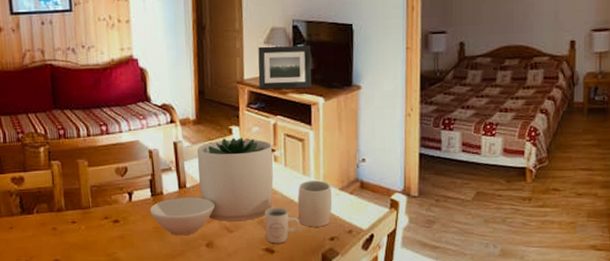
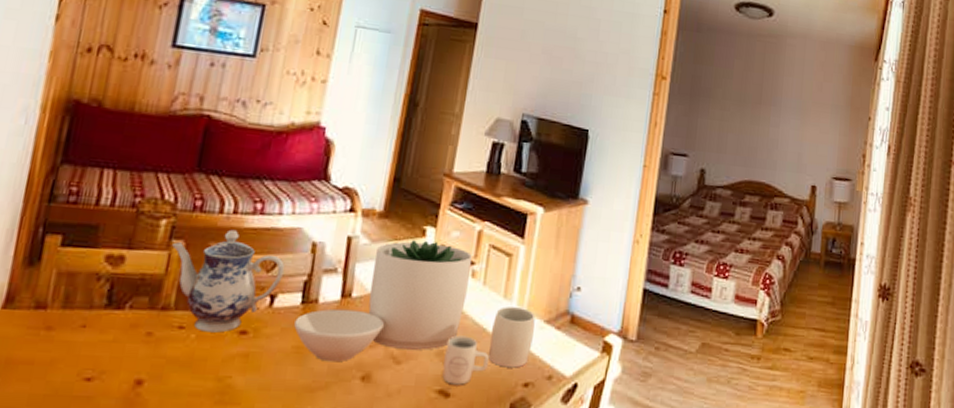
teapot: none [51,148,134,224] -> present [170,229,285,333]
picture frame: present [258,45,312,90] -> none [469,137,539,195]

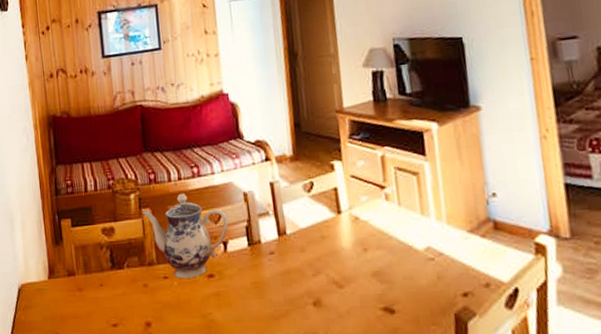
bowl: present [294,308,384,362] -> none [247,245,320,293]
planter: present [368,240,472,351] -> none [296,174,388,275]
mug: present [442,335,489,385] -> none [379,255,423,302]
mug: present [488,307,535,368] -> none [417,221,462,280]

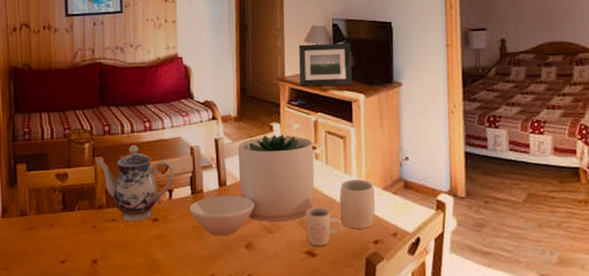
bowl: none [247,245,320,293] -> present [190,195,255,236]
planter: none [296,174,388,275] -> present [238,135,315,223]
picture frame: none [356,64,422,118] -> present [299,43,352,87]
mug: none [379,255,423,302] -> present [305,207,342,246]
mug: none [417,221,462,280] -> present [339,179,375,229]

